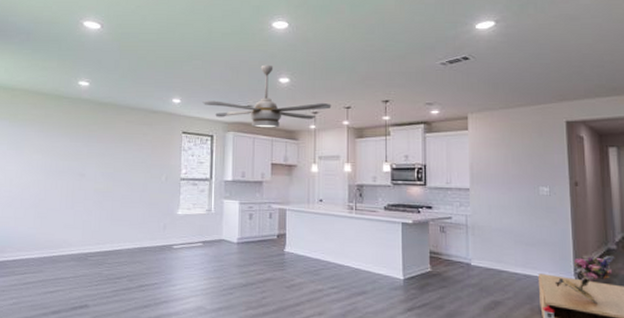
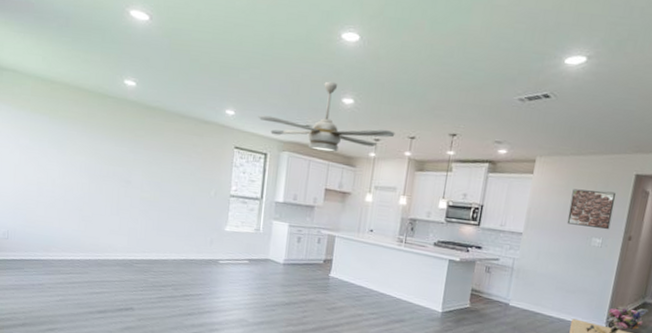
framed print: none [509,140,554,178] -> present [567,189,616,230]

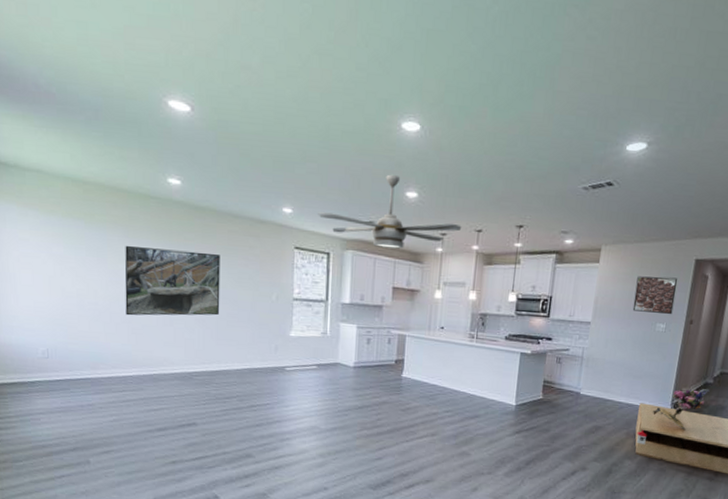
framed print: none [78,139,166,208] -> present [124,245,220,316]

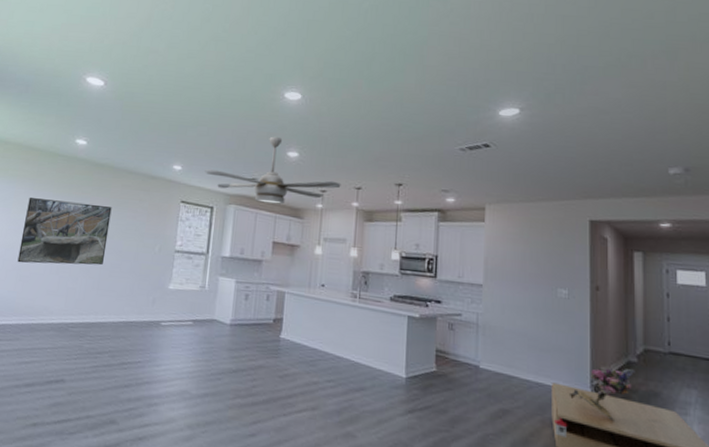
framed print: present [632,276,678,315] -> none [527,236,574,280]

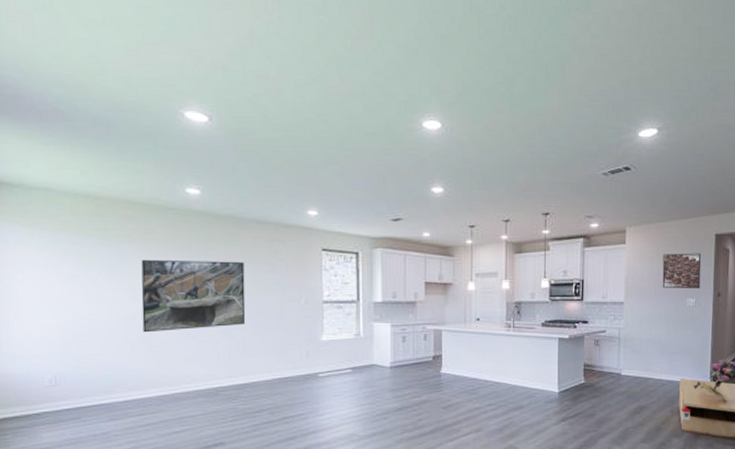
ceiling fan: present [205,136,341,205] -> none [344,171,489,244]
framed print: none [527,236,574,280] -> present [662,253,702,289]

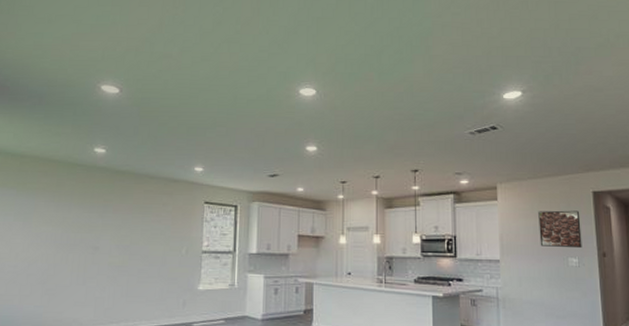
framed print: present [141,259,246,333] -> none [42,209,136,277]

